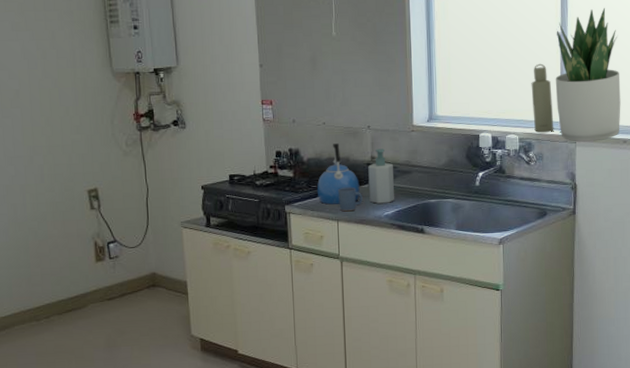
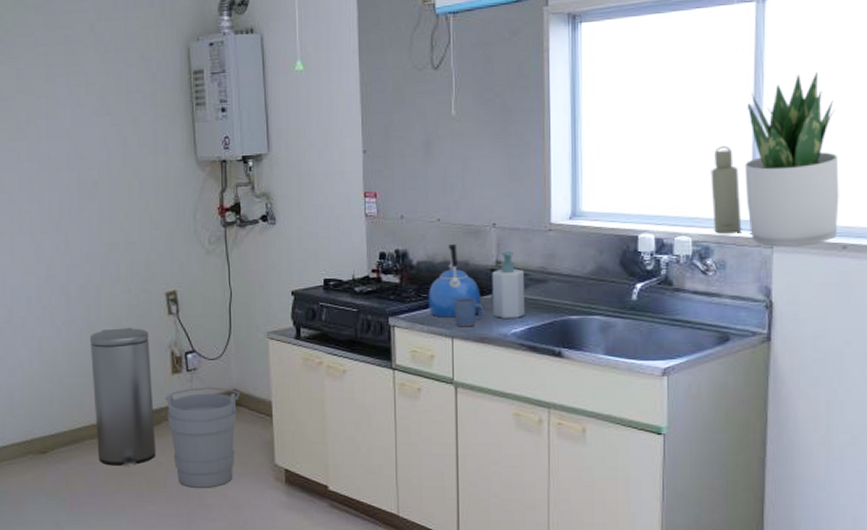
pedal bin: none [16,222,84,347] -> present [89,328,156,466]
bucket: none [89,271,159,361] -> present [164,387,241,488]

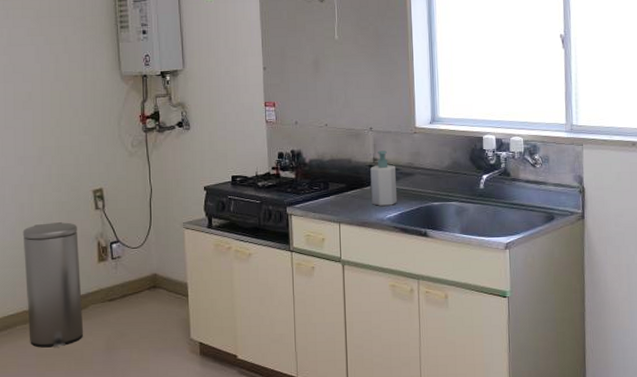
bucket: present [164,387,241,488] -> none [91,272,160,364]
kettle: present [427,244,481,318] -> none [318,145,362,207]
mug: present [454,297,484,327] -> none [340,188,365,214]
bottle: present [710,145,742,235] -> none [535,65,560,136]
planter: present [744,71,839,247] -> none [559,9,629,145]

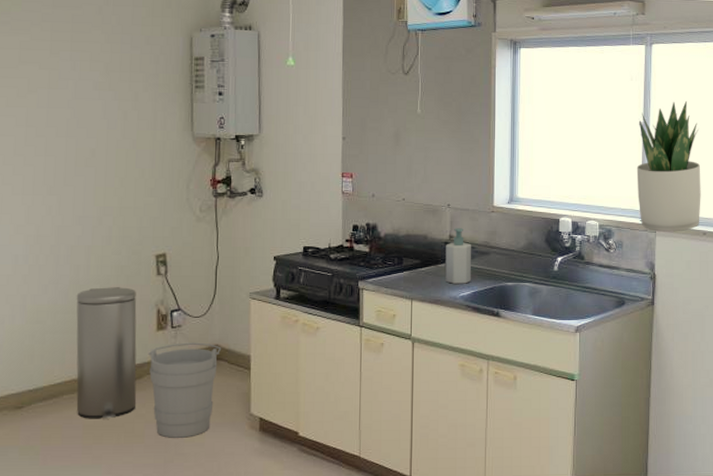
bucket: none [91,272,160,364] -> present [148,342,222,438]
planter: none [559,9,629,145] -> present [636,100,701,232]

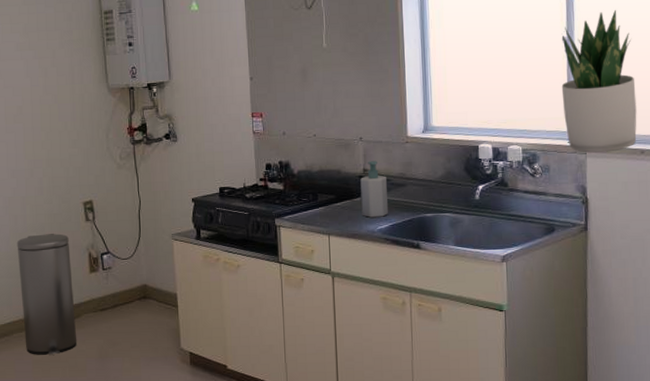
bucket: present [148,342,222,438] -> none [83,283,150,372]

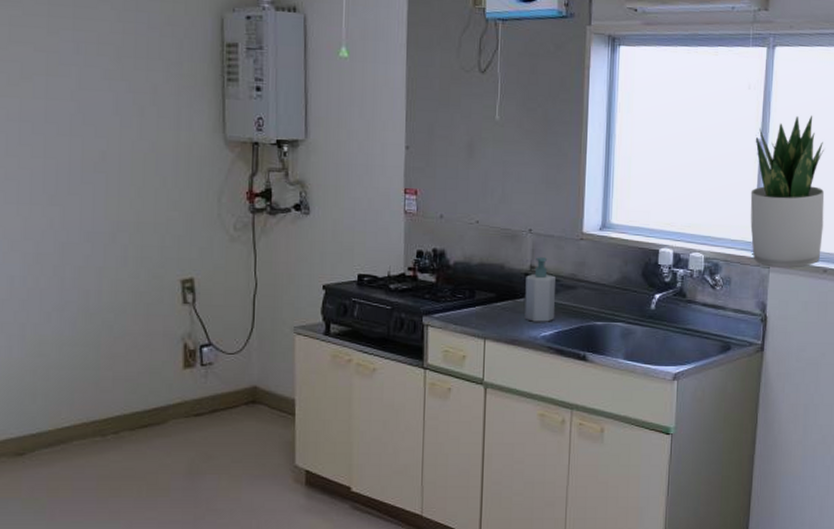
pedal bin: present [16,233,77,355] -> none [86,316,161,469]

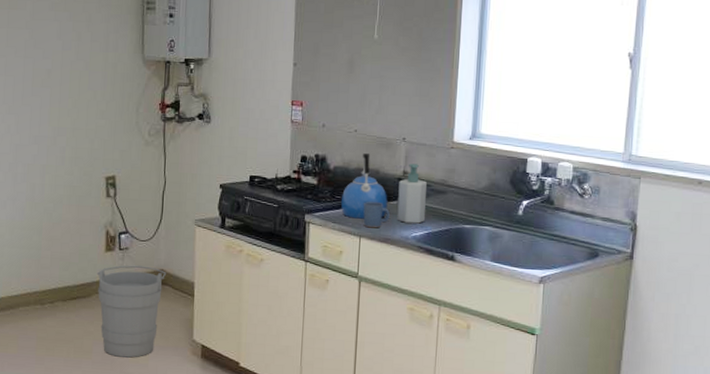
bucket: none [173,383,261,492] -> present [96,265,167,358]
kettle: none [462,247,514,319] -> present [340,153,388,219]
mug: none [487,299,516,329] -> present [363,201,390,228]
planter: present [750,115,825,268] -> none [621,28,701,179]

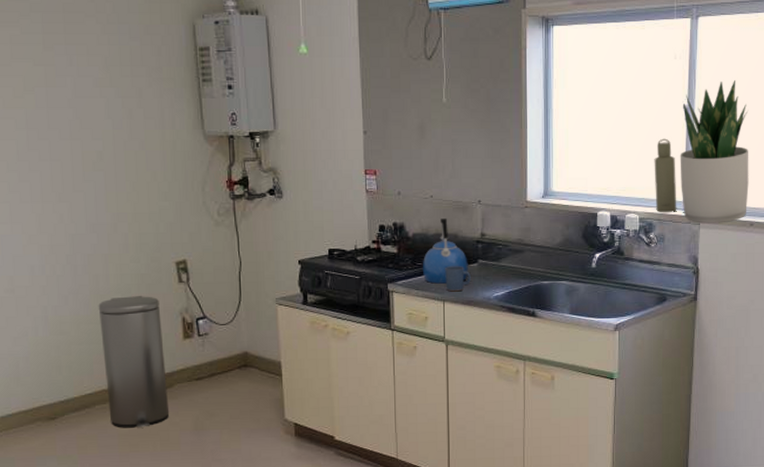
pedal bin: none [31,206,87,333] -> present [98,296,170,428]
bucket: present [96,265,167,358] -> none [176,350,251,445]
soap bottle: present [397,163,427,224] -> none [478,225,505,284]
bottle: none [592,86,617,165] -> present [654,138,677,213]
planter: none [621,28,701,179] -> present [680,79,749,224]

